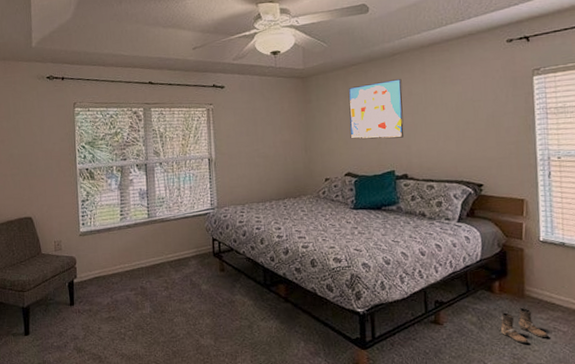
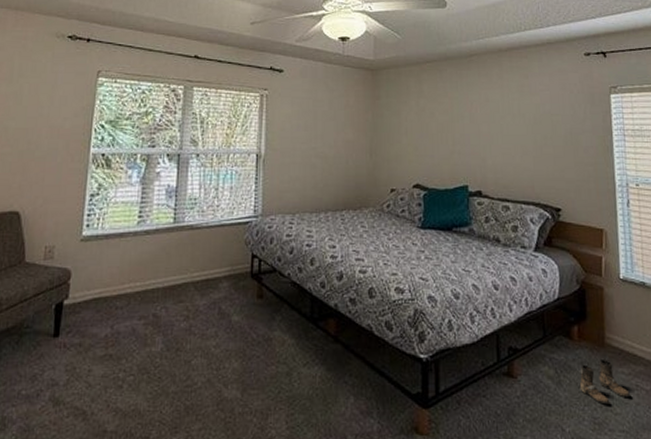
wall art: present [348,78,404,140] -> none [421,81,479,148]

